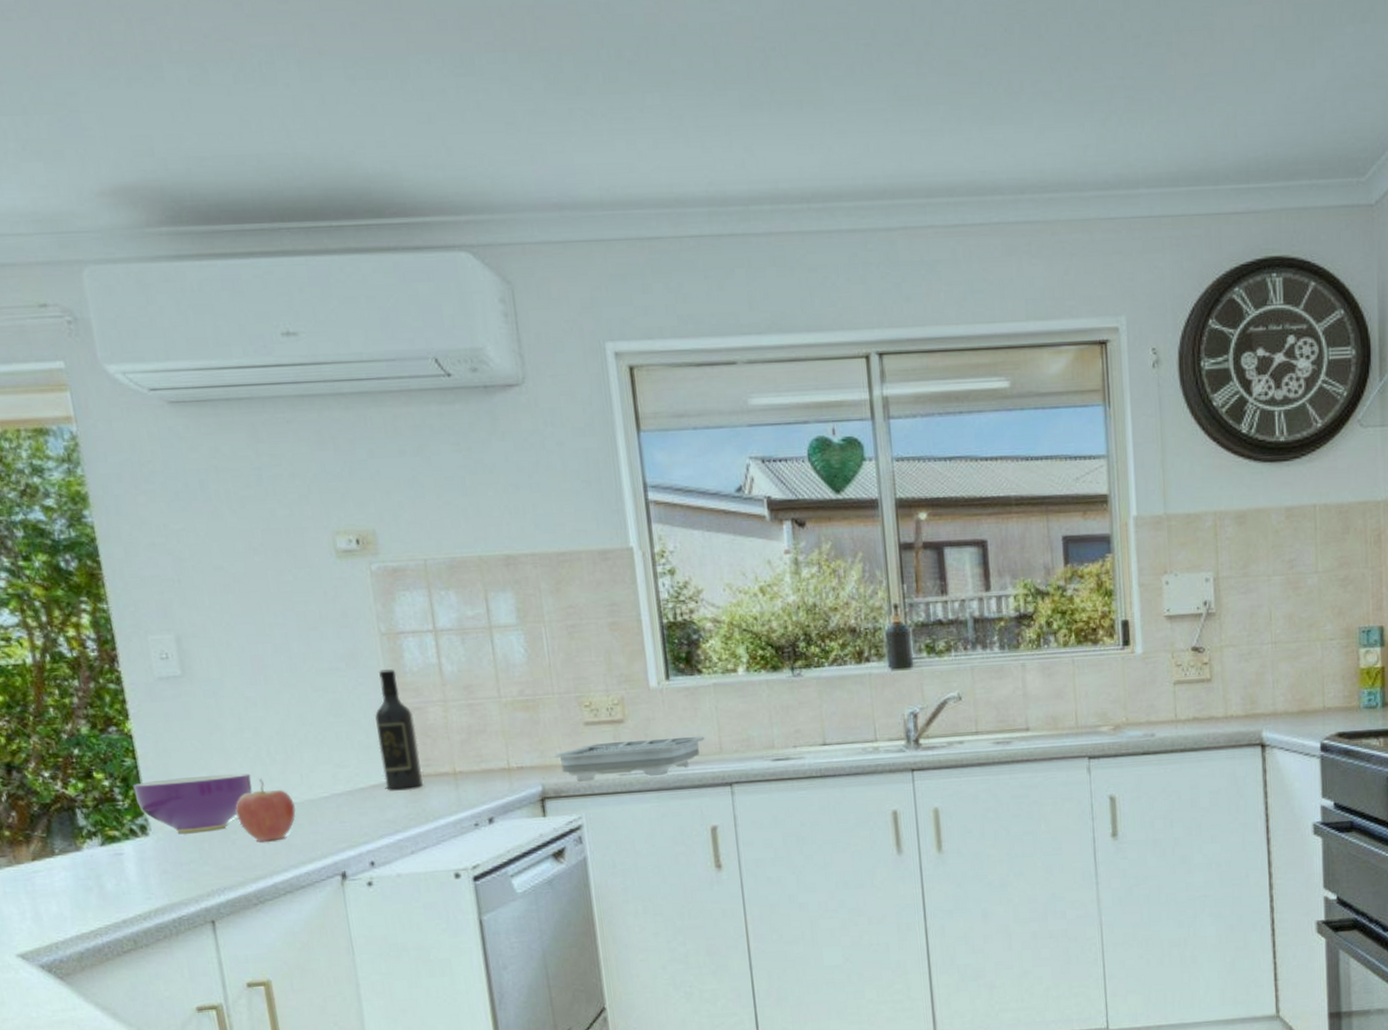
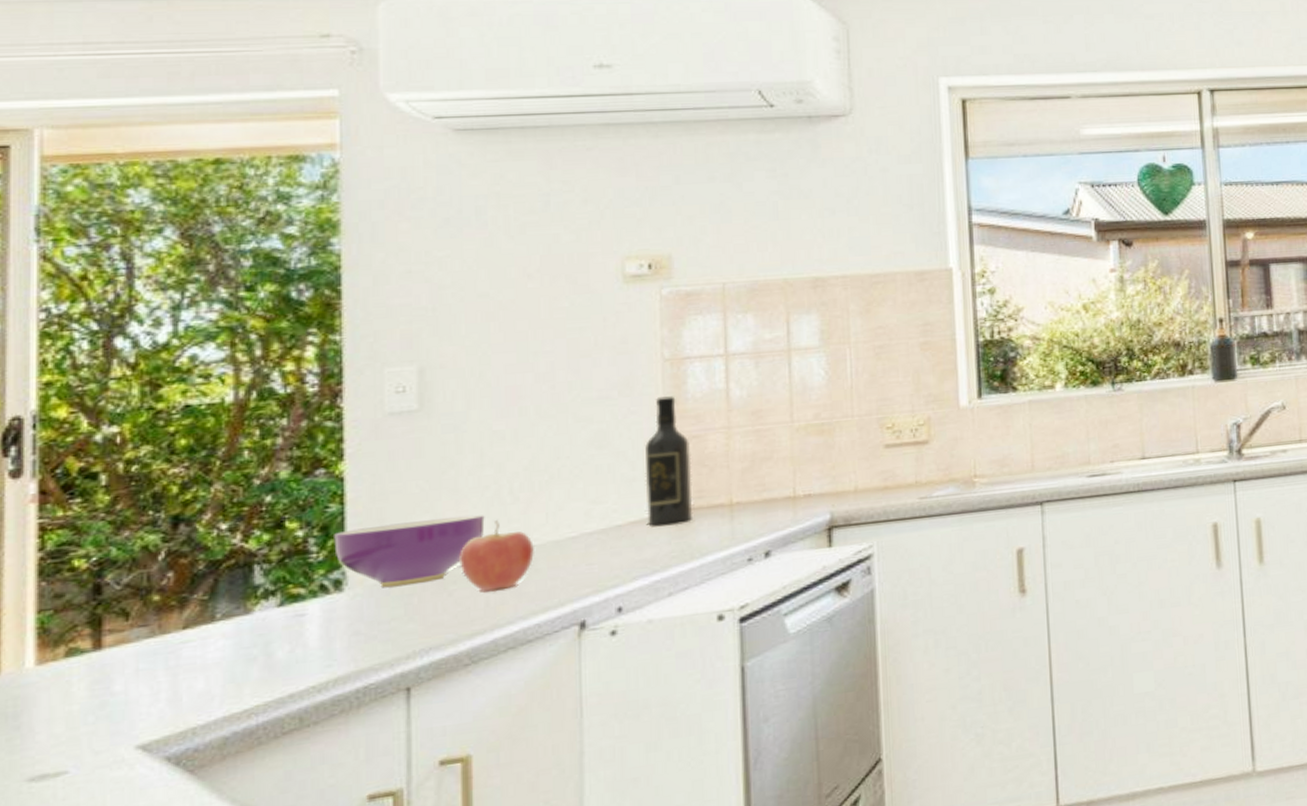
dish rack: present [552,736,705,782] -> none [846,455,1016,508]

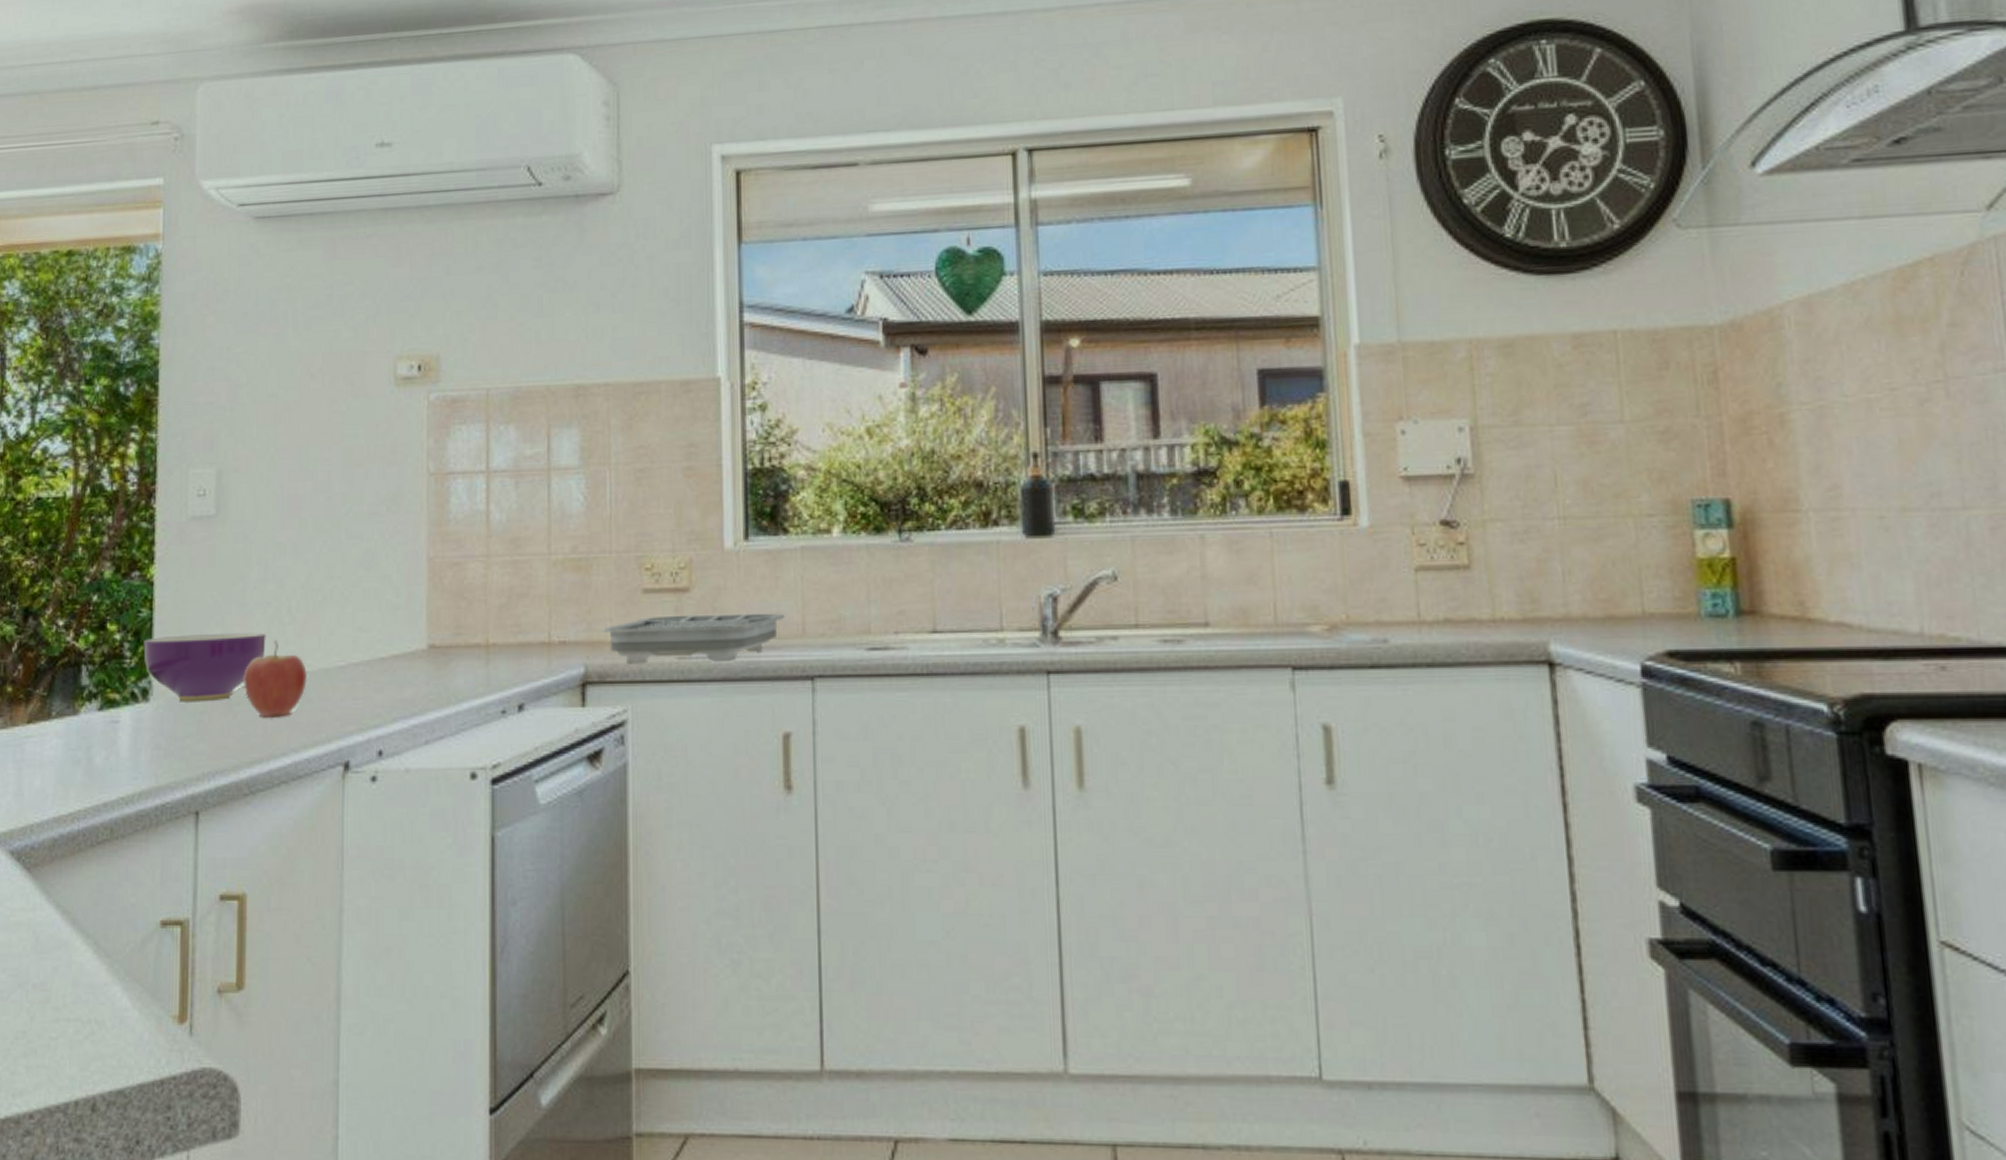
wine bottle: present [645,396,693,527] -> none [408,516,451,665]
dish rack: none [846,455,1016,508] -> present [601,613,785,664]

